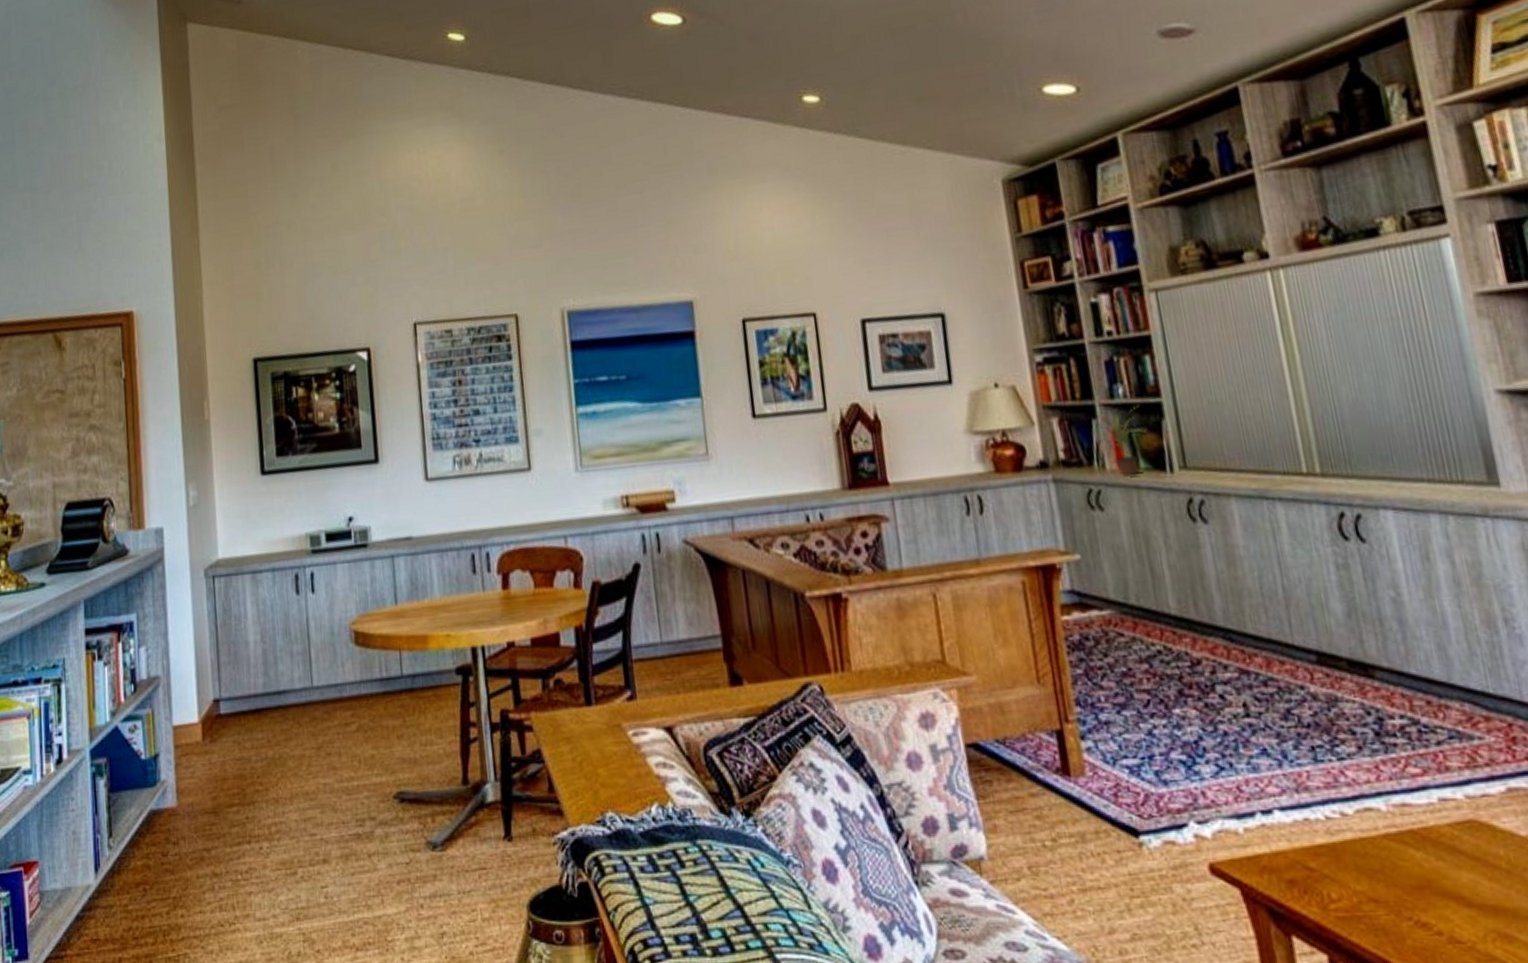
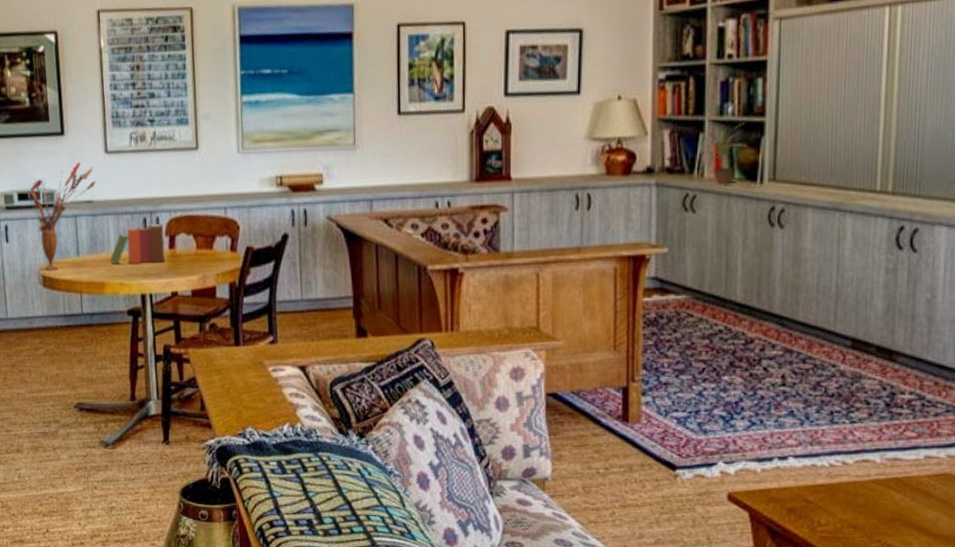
bouquet: none [337,493,416,626] -> present [27,162,96,271]
books: none [433,559,498,613] -> present [109,223,165,265]

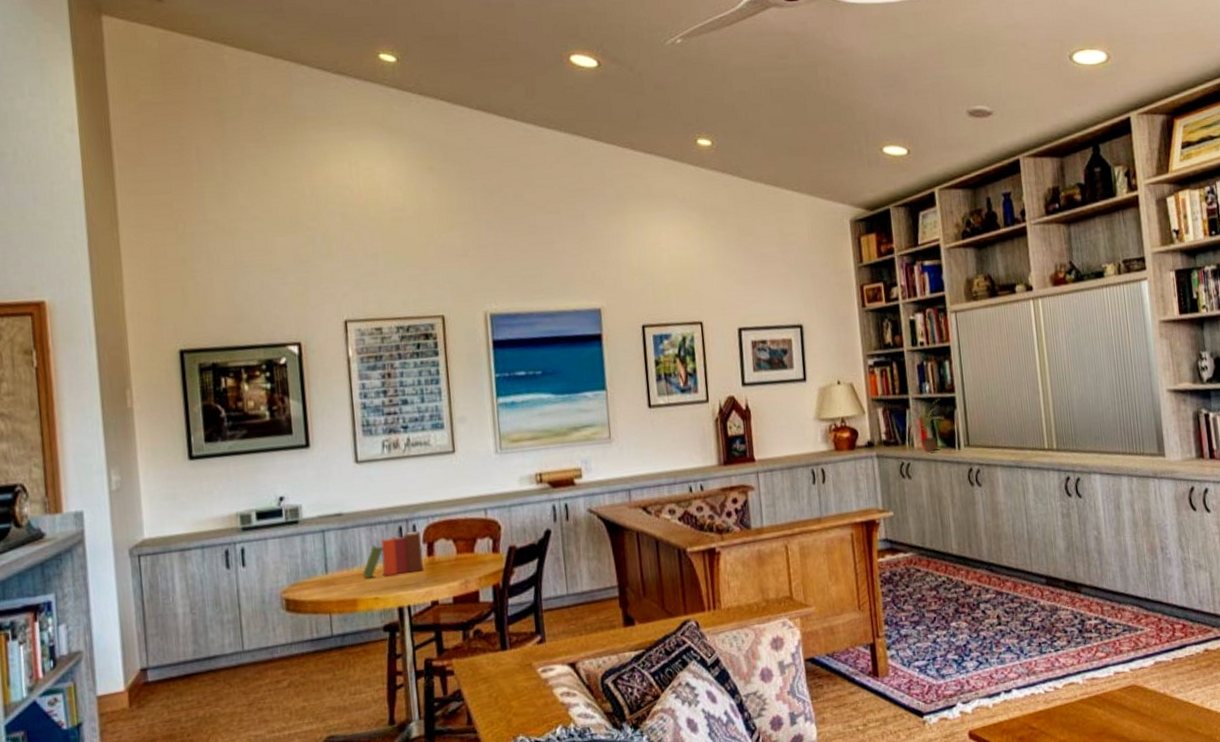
bouquet: present [27,162,96,271] -> none [267,474,346,594]

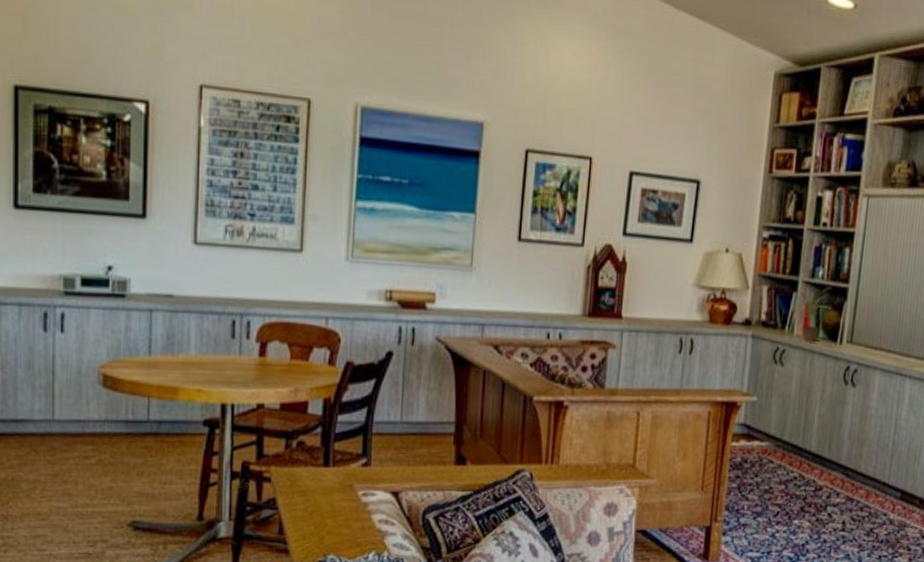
books: present [362,530,423,579] -> none [187,327,255,371]

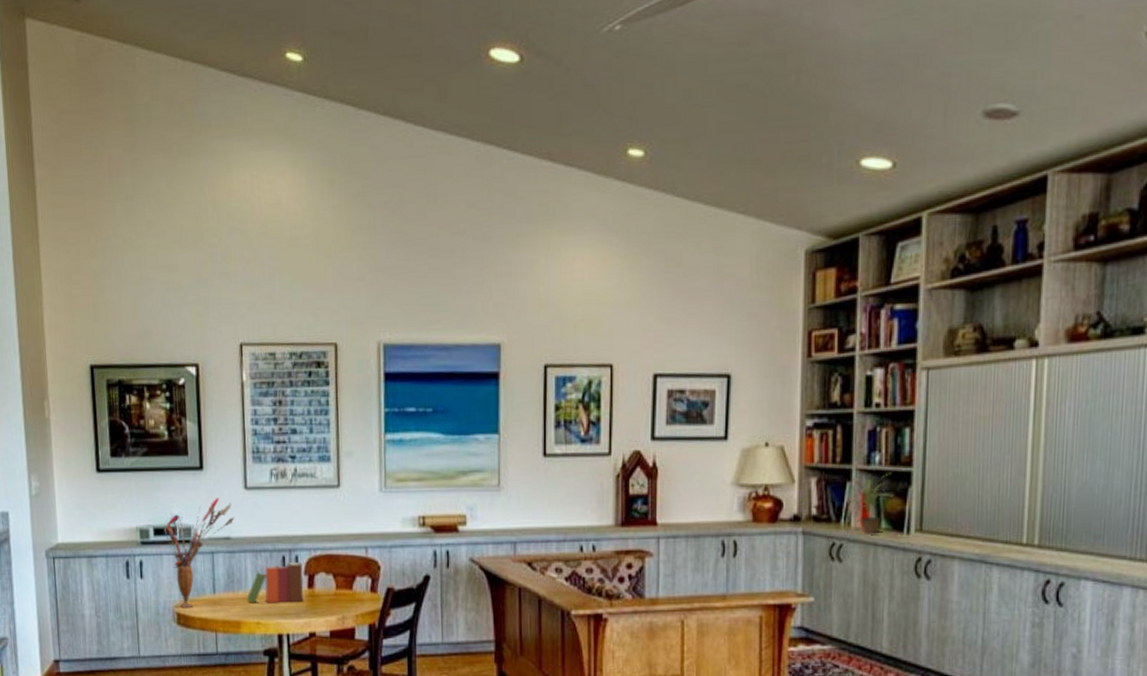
bouquet: none [93,251,180,370] -> present [164,498,235,609]
books: none [187,327,255,371] -> present [246,561,303,603]

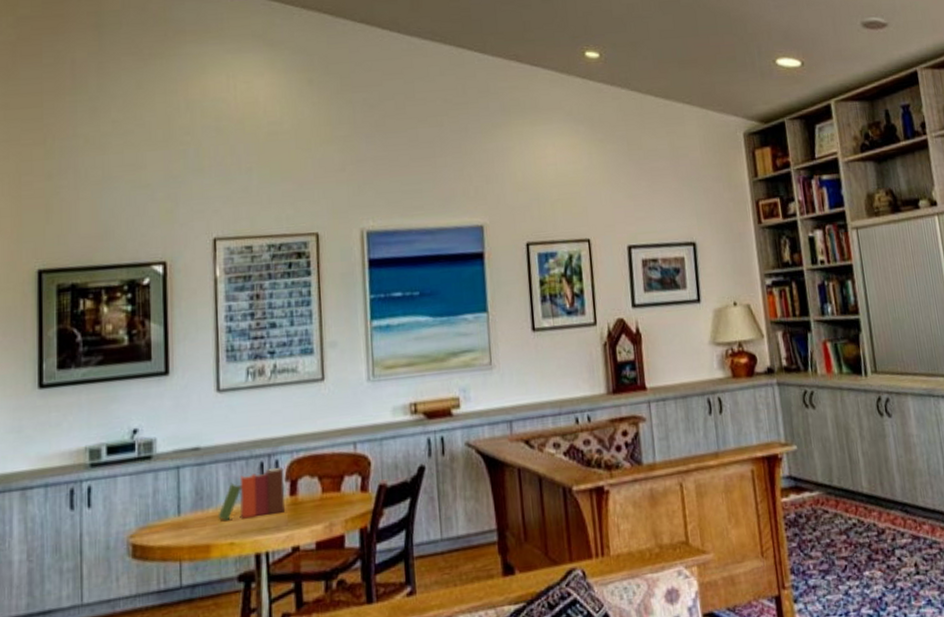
bouquet: present [164,498,235,609] -> none [119,404,205,539]
potted plant: present [846,473,895,536] -> none [808,322,849,381]

